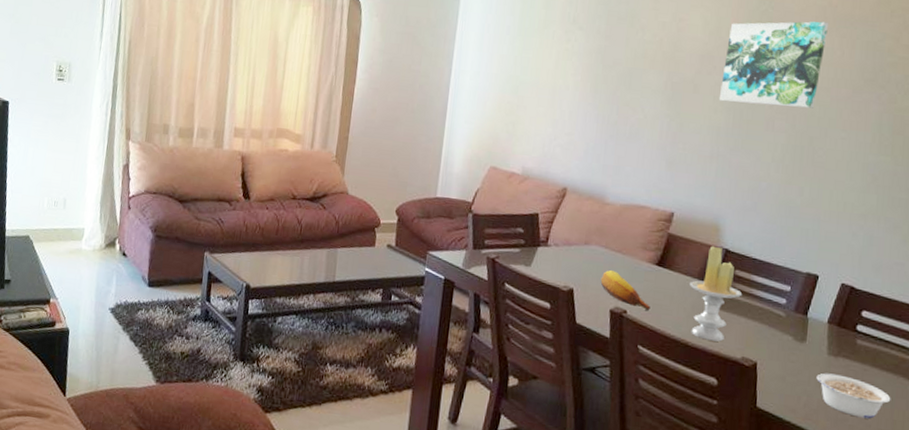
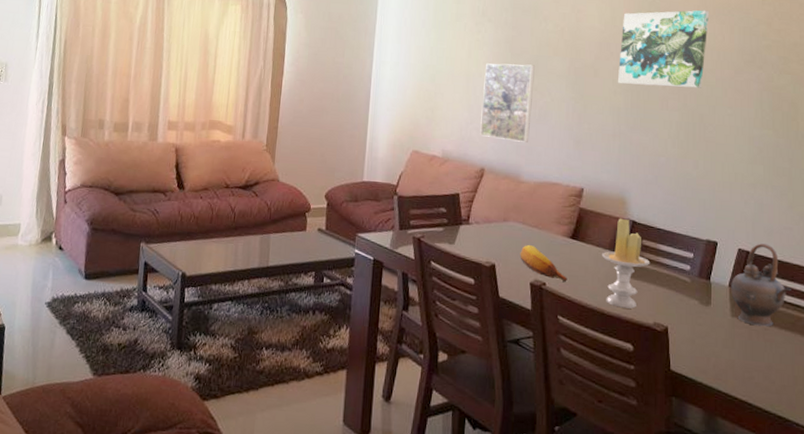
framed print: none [564,75,628,162] -> present [480,63,535,142]
legume: present [816,373,891,419] -> none [722,334,791,376]
teapot: none [829,278,898,368] -> present [731,243,791,327]

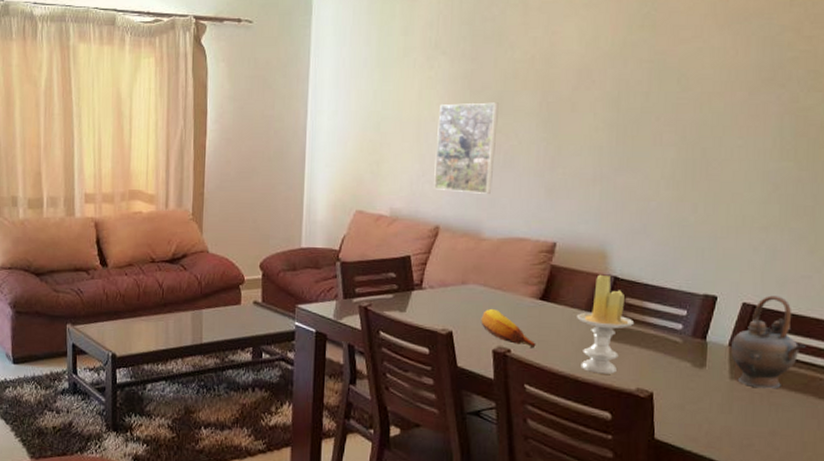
wall art: present [617,10,710,88] -> none [599,19,720,118]

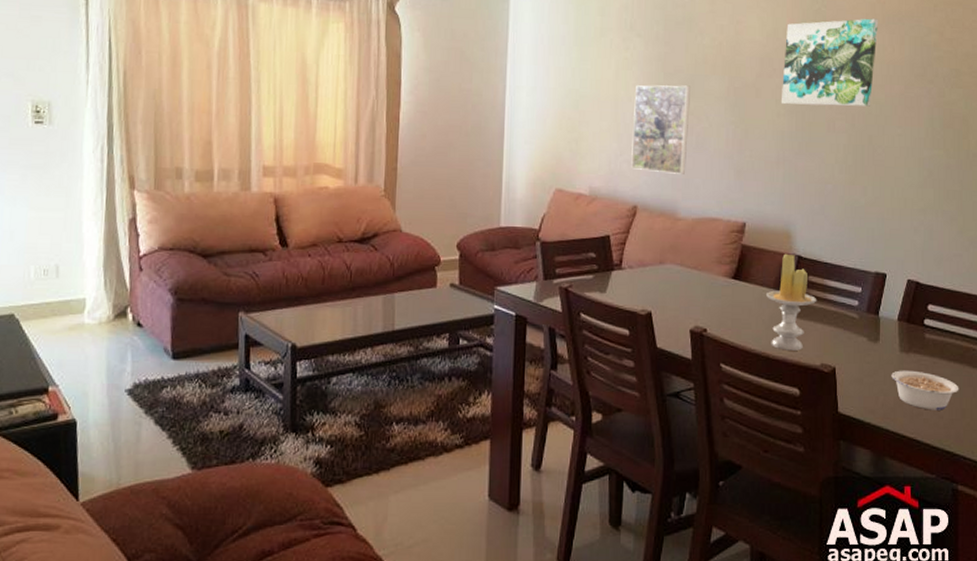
fruit: present [481,309,536,347] -> none [678,289,730,326]
wall art: none [599,19,720,118] -> present [780,18,879,107]
legume: none [718,398,801,442] -> present [891,370,959,411]
teapot: present [731,295,806,389] -> none [900,272,960,360]

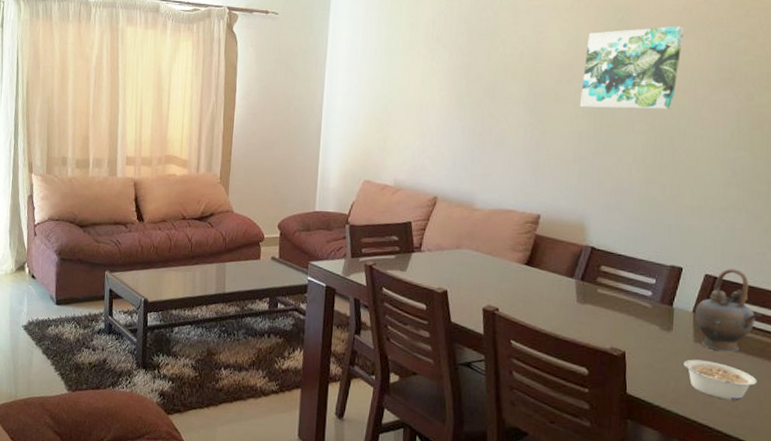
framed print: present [631,85,690,174] -> none [433,90,491,170]
candle: present [765,253,817,351] -> none [557,244,609,334]
teapot: none [900,272,960,360] -> present [695,268,762,353]

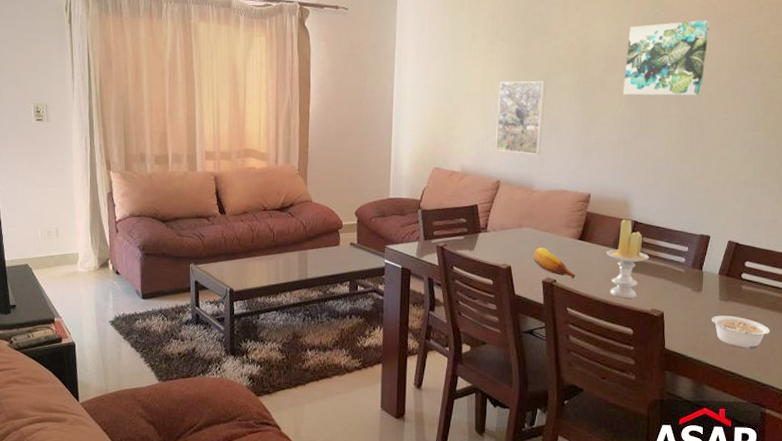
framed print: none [433,90,491,170] -> present [496,81,546,155]
fruit: none [472,272,521,307] -> present [533,248,576,278]
candle: none [557,244,609,334] -> present [606,219,650,298]
teapot: present [695,268,762,353] -> none [720,235,774,308]

